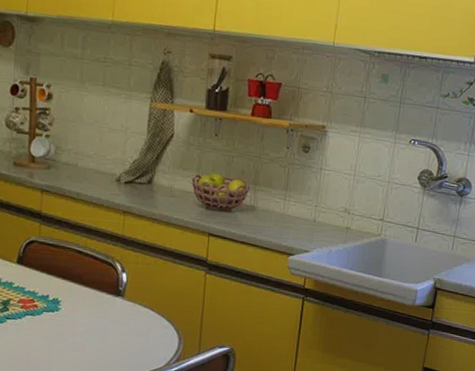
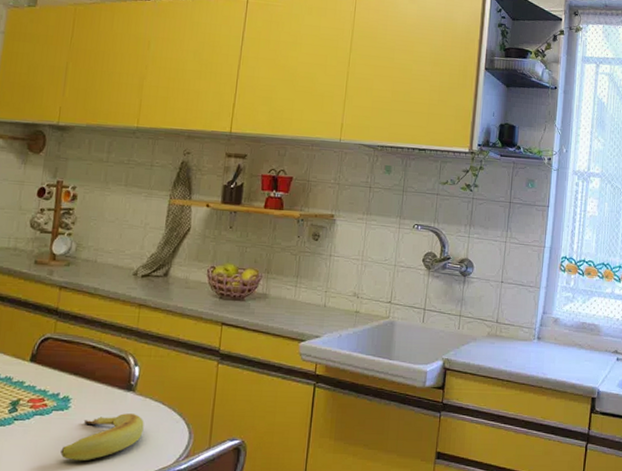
banana: none [54,317,134,360] -> present [60,413,144,461]

